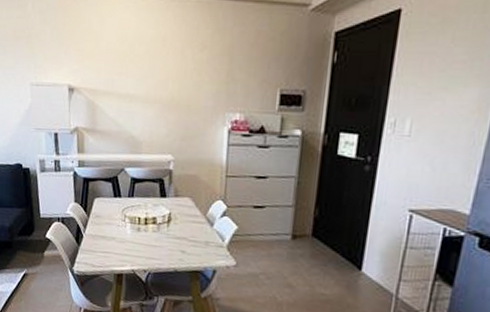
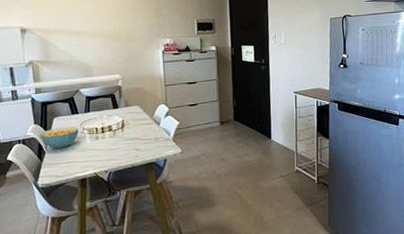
cereal bowl: none [79,210,120,236] -> present [40,126,79,149]

